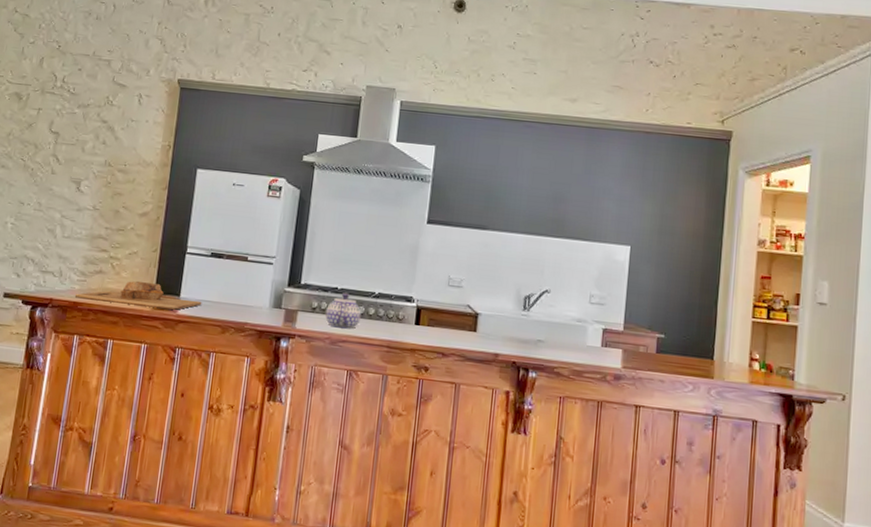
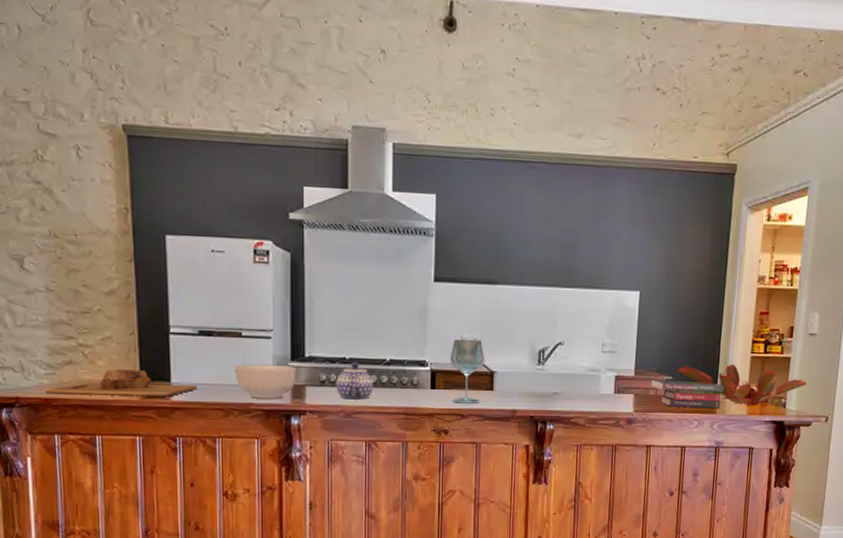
bowl: none [236,286,293,321] -> present [234,364,298,399]
wine glass: none [436,279,471,344] -> present [450,339,485,404]
books: none [642,336,723,373] -> present [651,379,725,408]
plant: none [670,324,818,375] -> present [677,364,807,406]

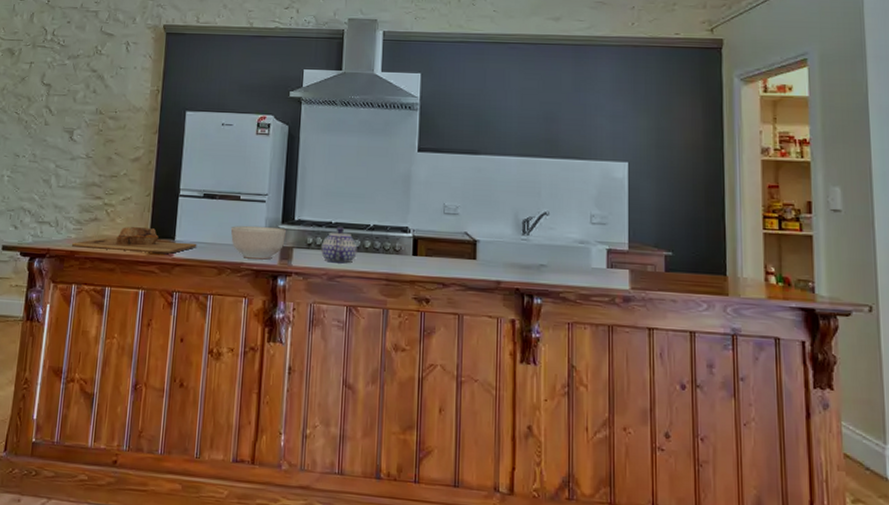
wine glass: present [450,339,485,404] -> none [432,207,468,273]
books: present [651,379,725,408] -> none [649,254,736,290]
plant: present [677,364,807,406] -> none [678,239,838,289]

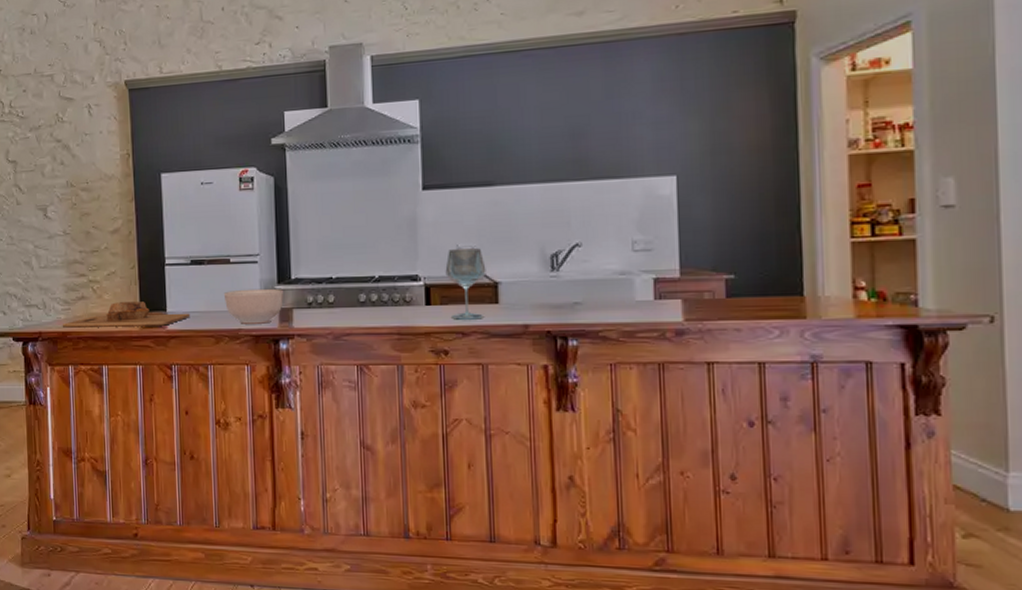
teapot: present [321,225,357,264] -> none [323,280,363,321]
wine glass: none [432,207,468,273] -> present [445,248,486,320]

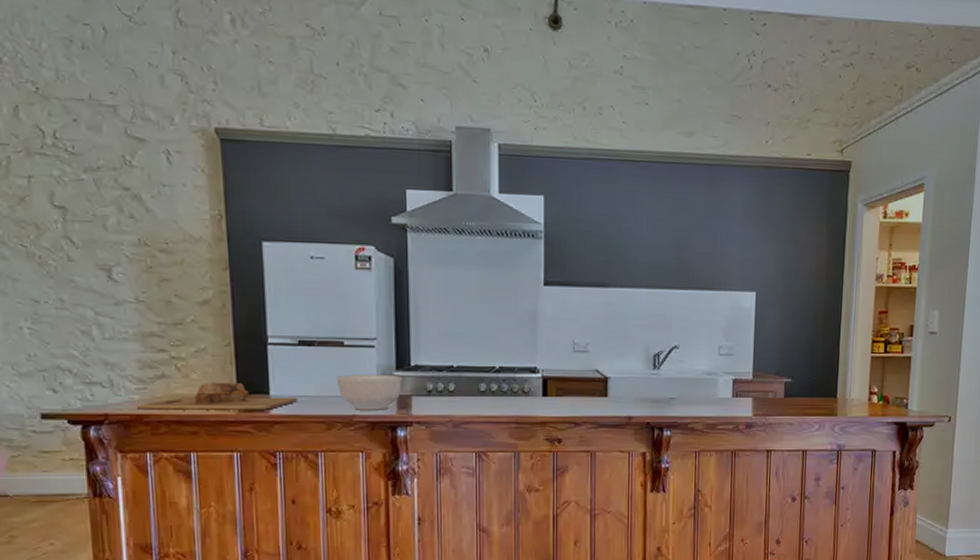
wine glass: present [445,248,486,320] -> none [562,345,598,411]

